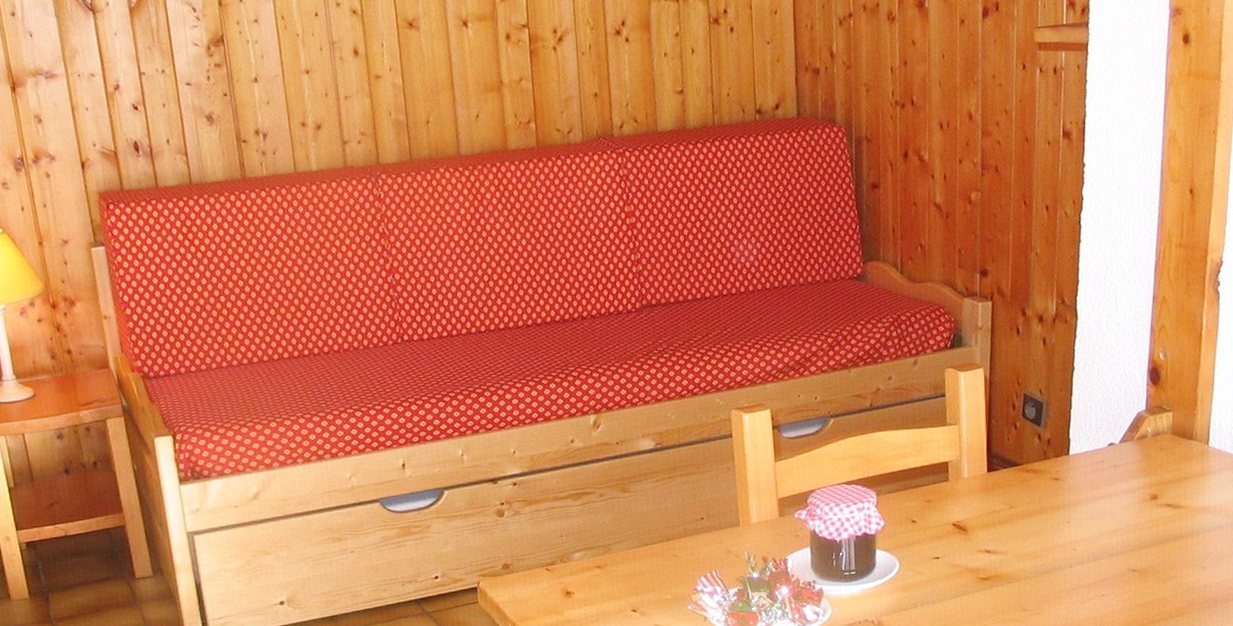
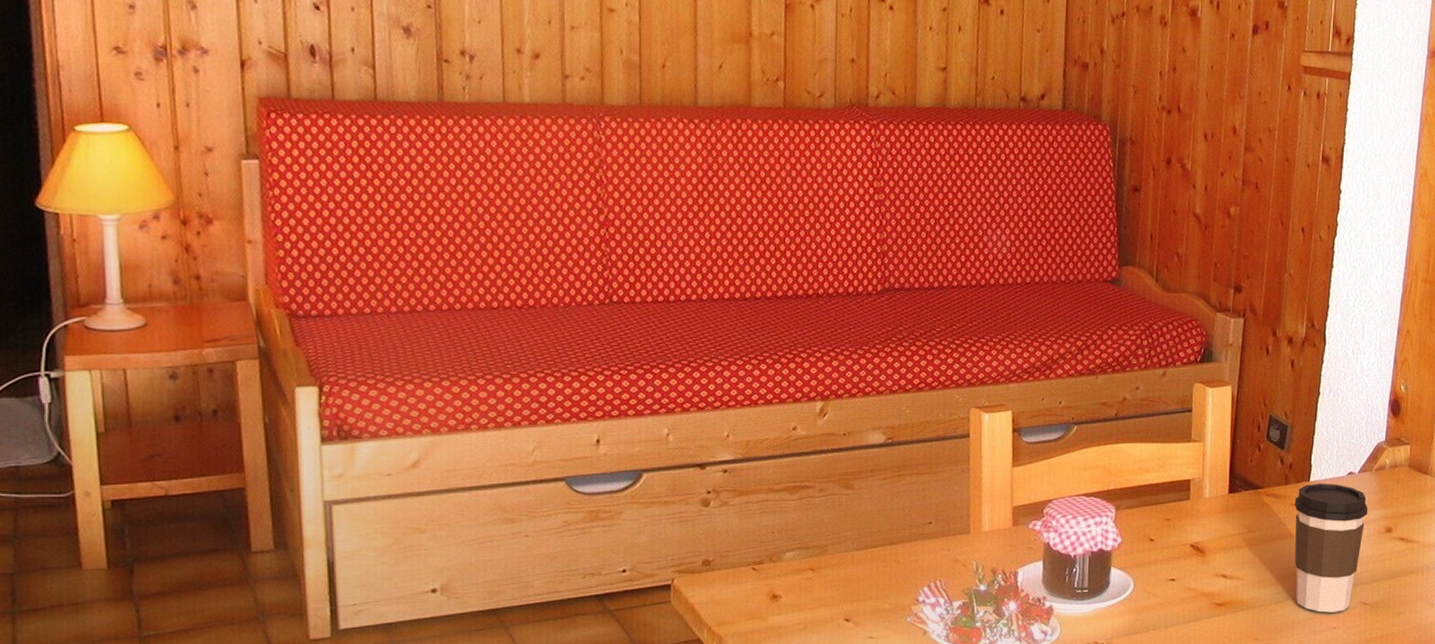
coffee cup: none [1054,455,1132,581] -> present [1294,483,1368,613]

